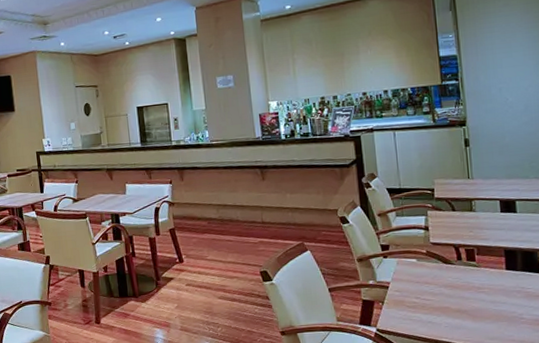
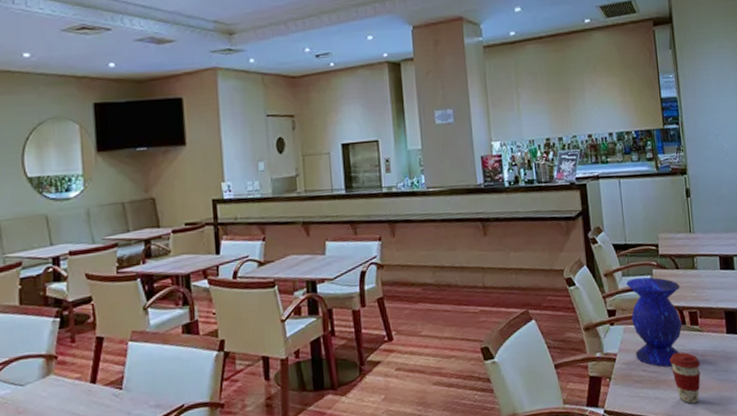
vase: none [400,217,458,297] -> present [626,277,682,368]
coffee cup: none [444,284,477,329] -> present [669,352,701,404]

